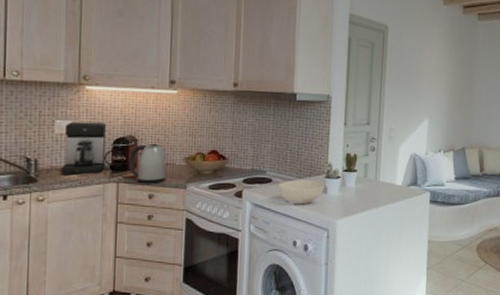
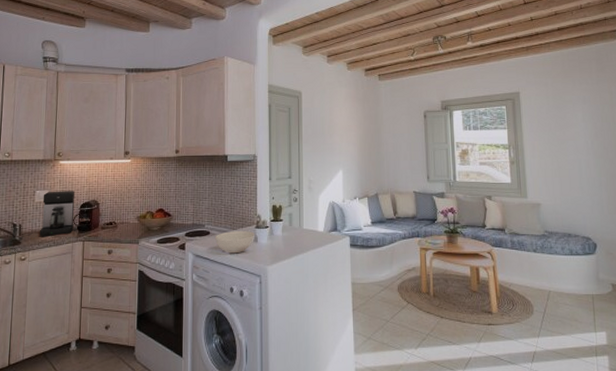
kettle: present [128,143,167,183] -> none [92,205,123,240]

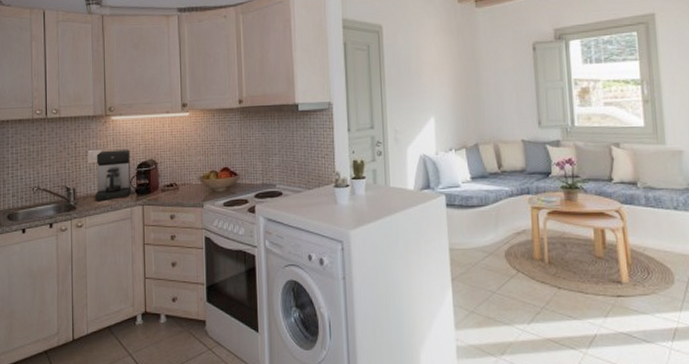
bowl: present [214,231,256,254] -> none [288,191,335,217]

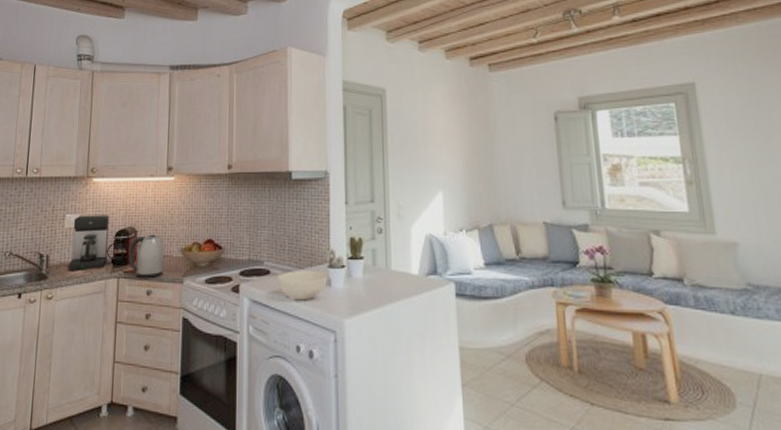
kettle: none [151,165,185,204] -> present [128,234,165,278]
bowl: none [288,191,335,217] -> present [276,271,328,301]

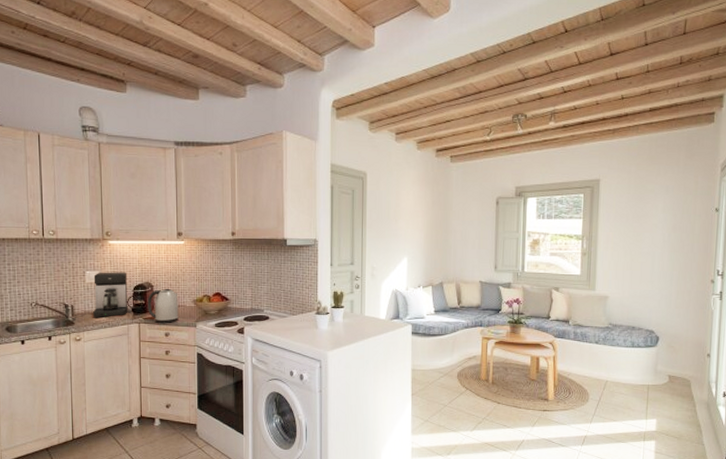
bowl: present [276,271,328,301] -> none [274,317,316,339]

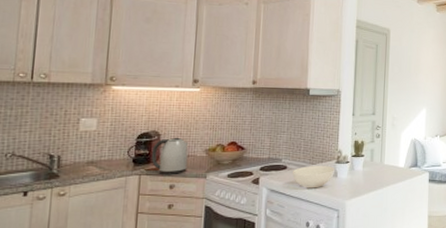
coffee maker: present [93,272,128,317] -> none [84,119,131,169]
bowl: none [274,317,316,339] -> present [292,166,336,188]

